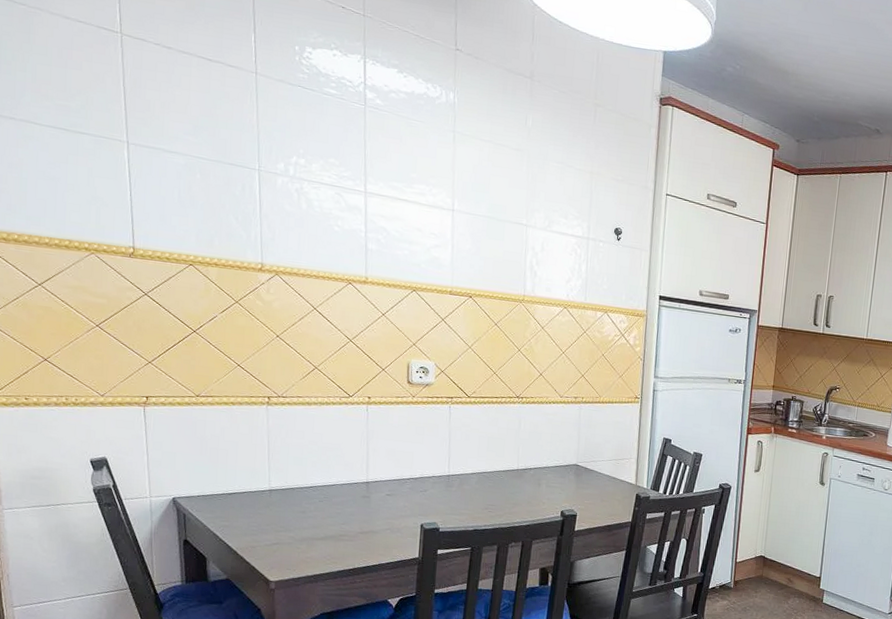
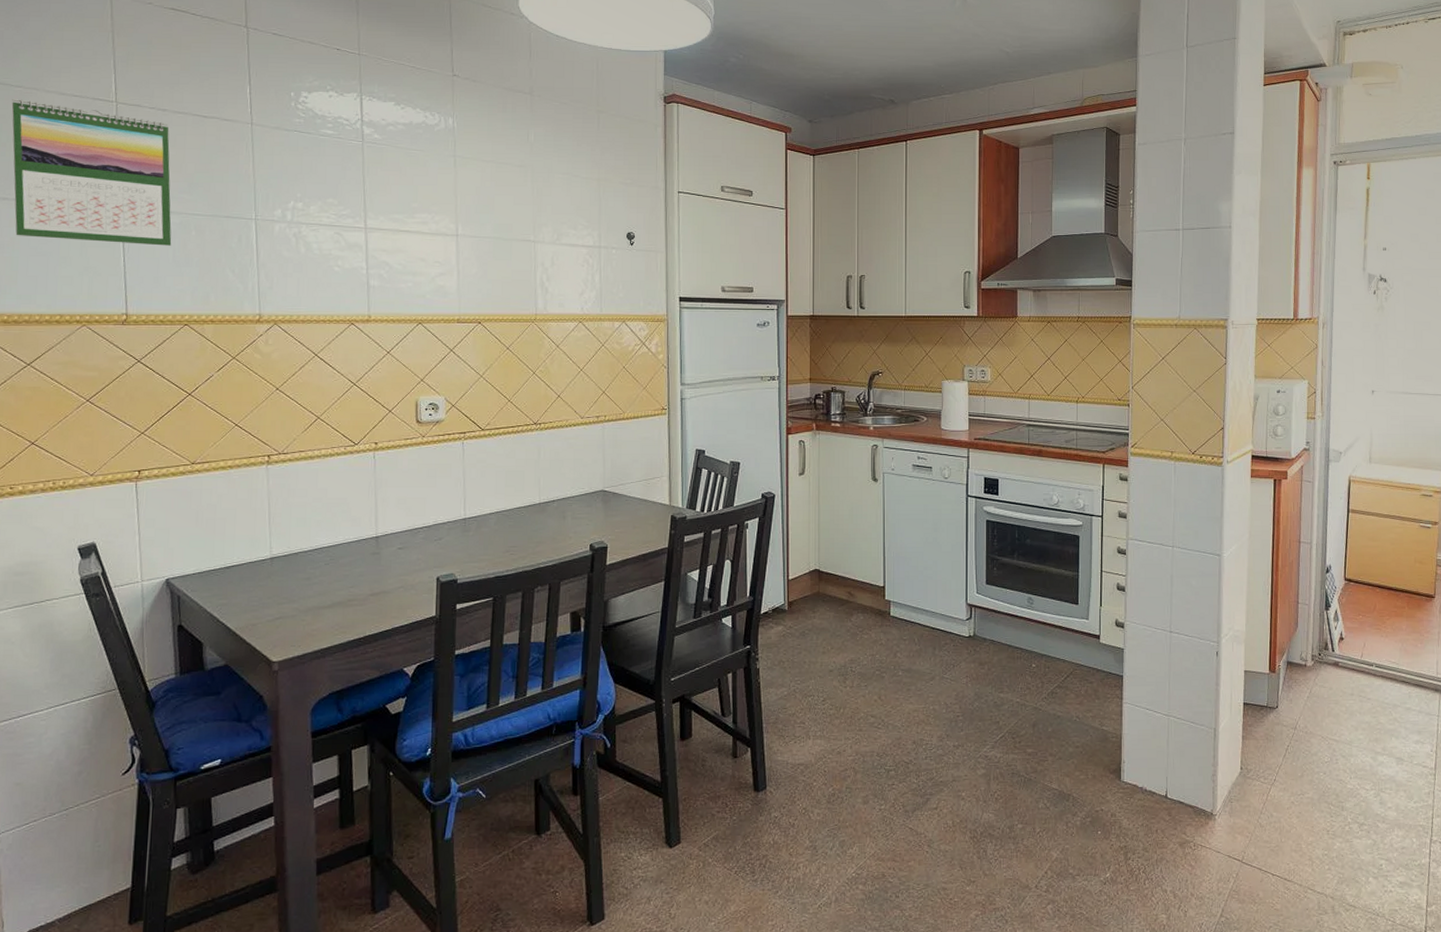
calendar: none [15,17,177,186] -> present [11,99,172,246]

